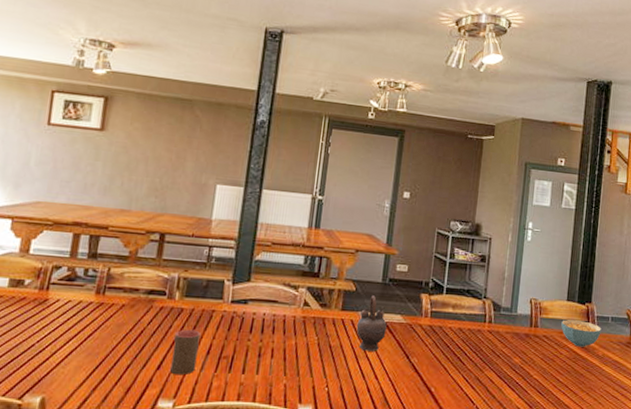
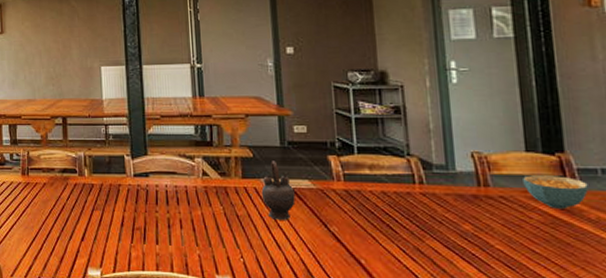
cup: present [170,329,200,376] -> none [91,203,114,246]

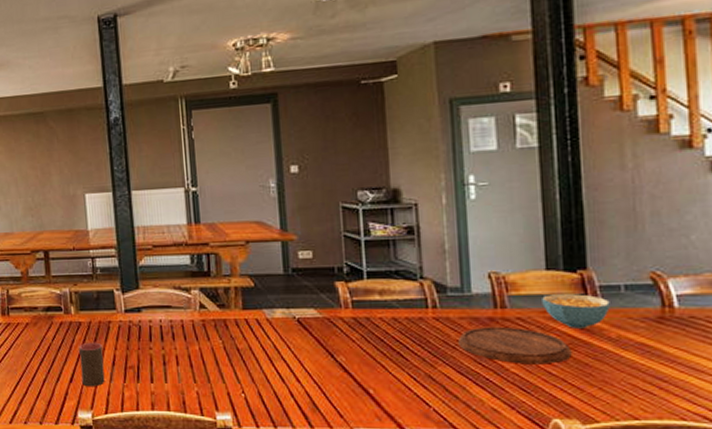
cup: none [91,203,114,246] -> present [79,342,105,387]
teapot: present [261,161,296,220] -> none [263,289,300,352]
cutting board: none [444,203,554,243] -> present [458,326,572,365]

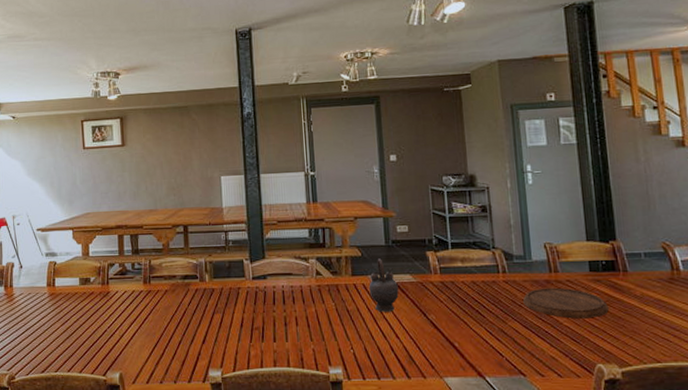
cup: present [79,342,105,387] -> none [212,306,234,347]
teapot: none [263,289,300,352] -> present [369,258,399,312]
cereal bowl: present [542,294,610,329] -> none [584,260,635,288]

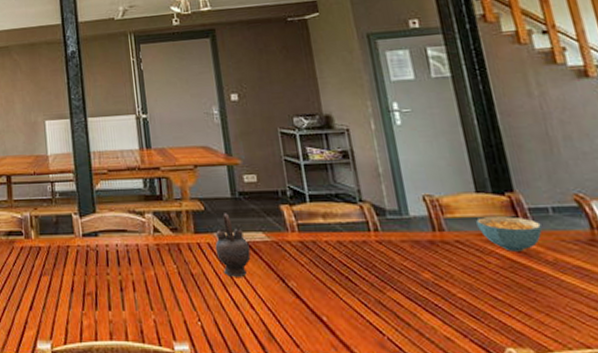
cutting board: present [523,287,609,319] -> none [402,249,514,289]
cereal bowl: none [584,260,635,288] -> present [476,216,542,252]

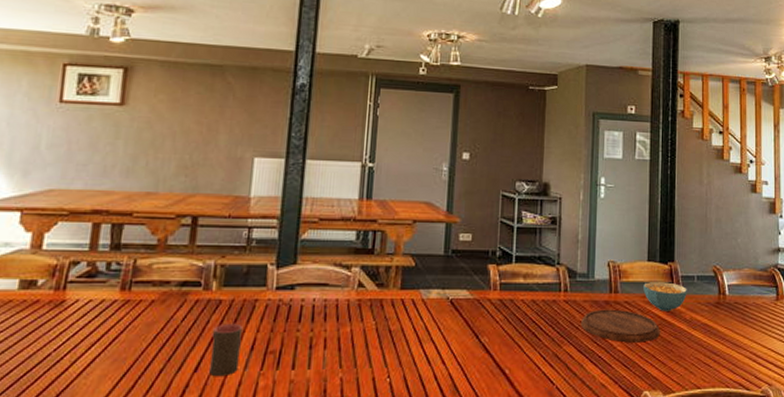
cup: none [39,267,64,315] -> present [209,323,242,377]
teapot: present [215,213,251,277] -> none [418,270,452,333]
cutting board: none [402,249,514,289] -> present [581,309,660,343]

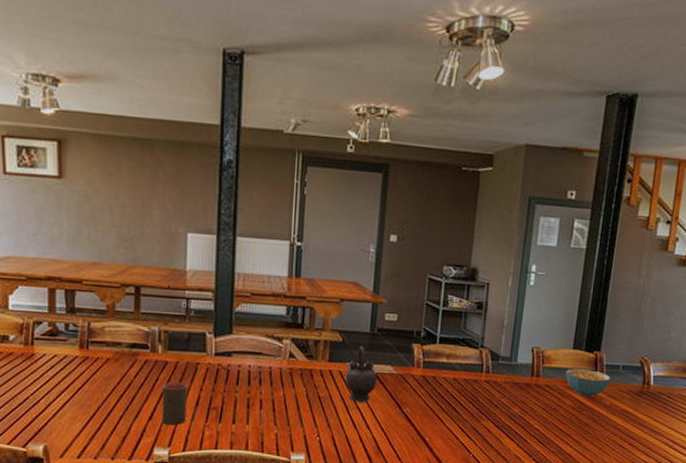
teapot: none [418,270,452,333] -> present [345,346,377,402]
cutting board: present [581,309,660,343] -> none [500,390,579,423]

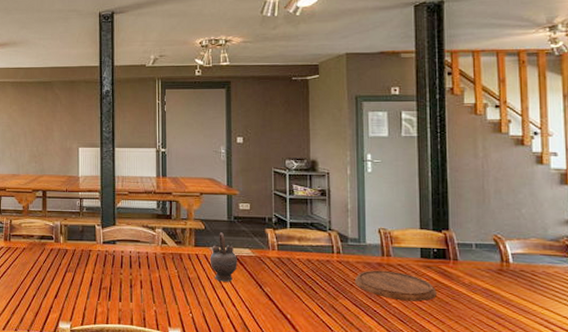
cup: present [162,382,187,426] -> none [64,266,83,303]
cutting board: none [500,390,579,423] -> present [355,270,437,302]
cereal bowl: present [565,368,611,397] -> none [417,248,465,275]

